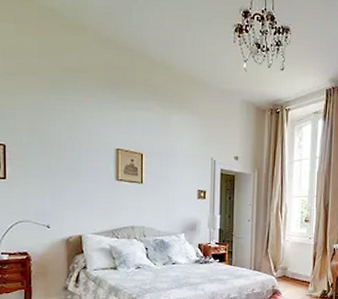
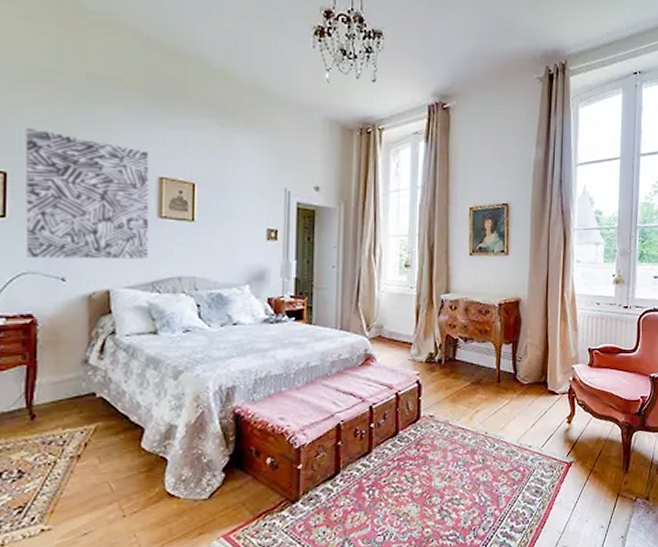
wall art: none [18,109,110,212] -> present [25,127,149,259]

